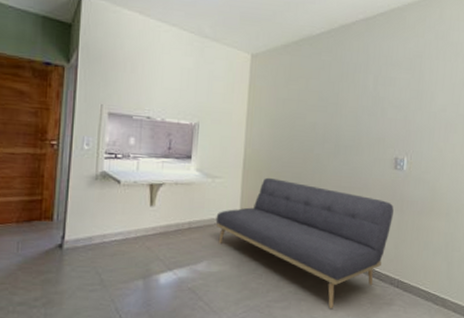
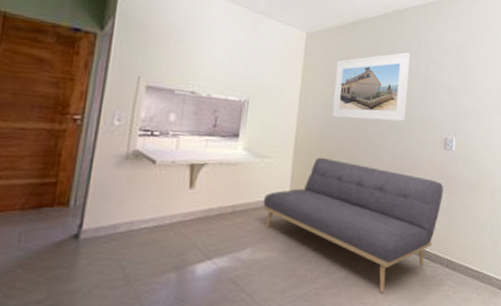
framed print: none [279,69,358,142] -> present [332,52,410,122]

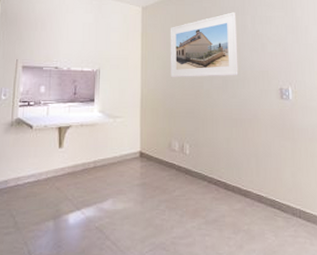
sofa: present [263,157,444,292] -> none [118,114,286,243]

